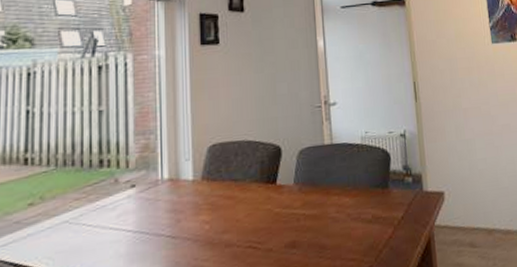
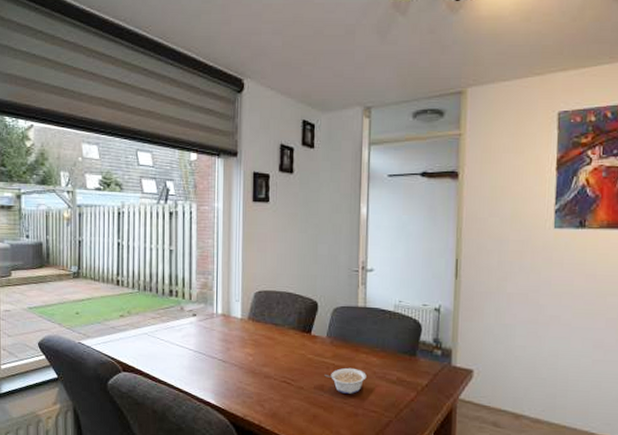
legume: none [295,214,341,247] -> present [324,367,367,394]

